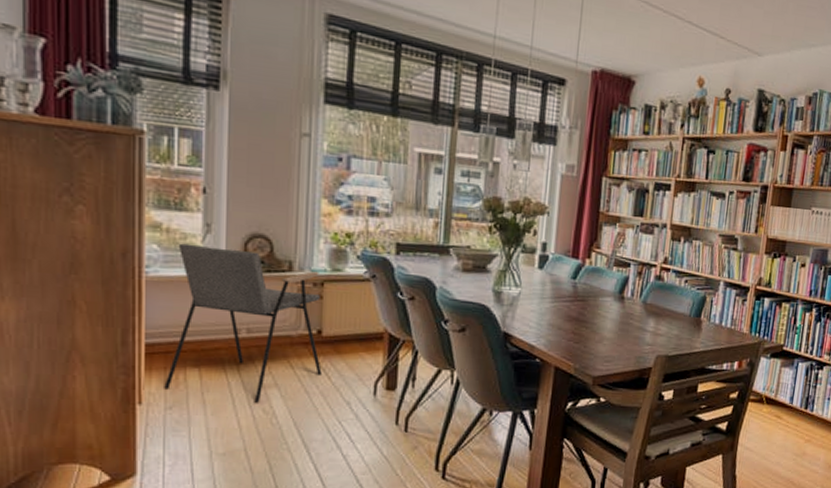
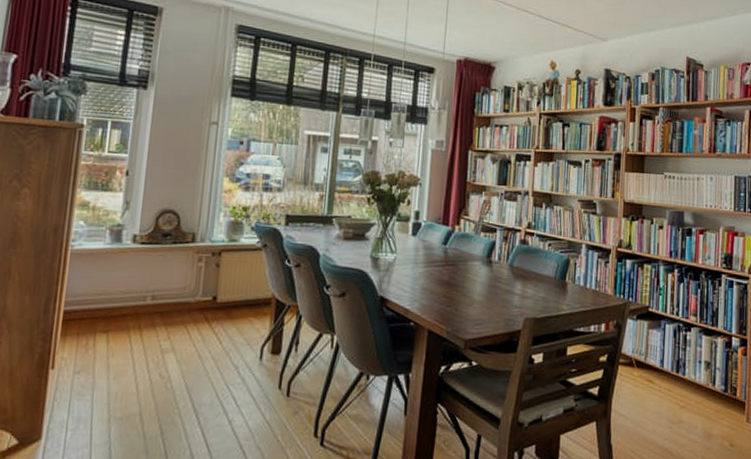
armchair: present [164,243,322,403] -> none [75,219,218,367]

